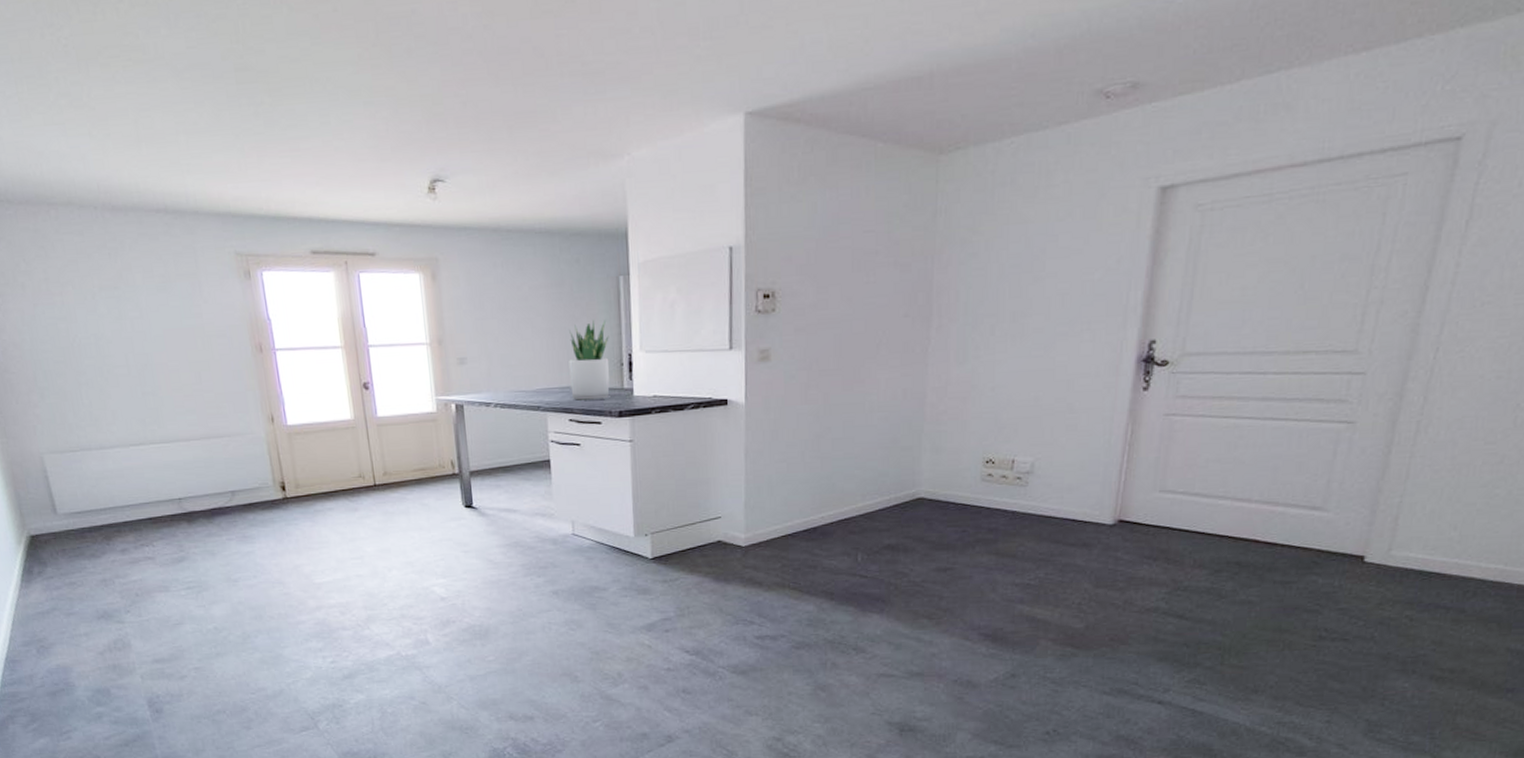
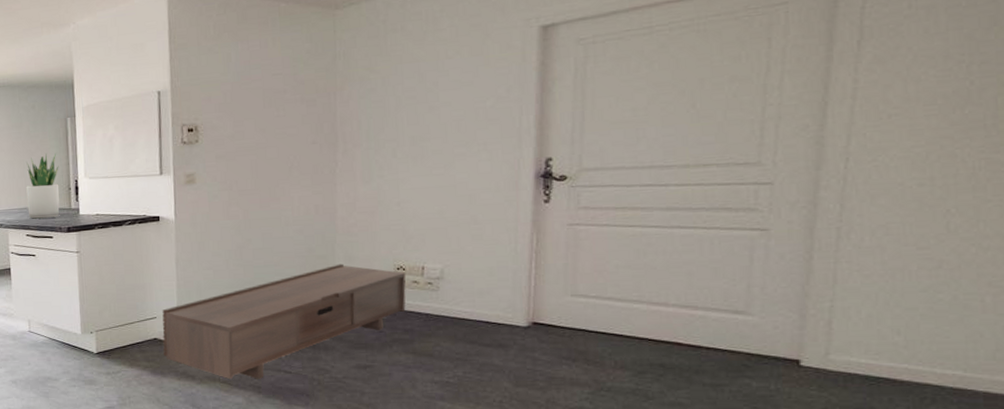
tv stand: none [727,456,995,586] -> present [162,263,407,380]

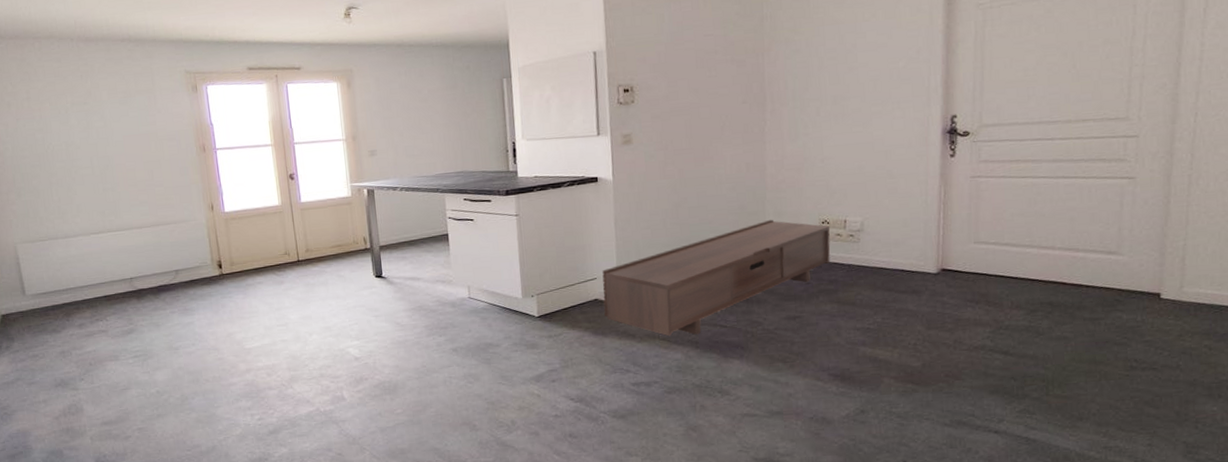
planter: present [26,153,60,219] -> none [462,114,498,183]

